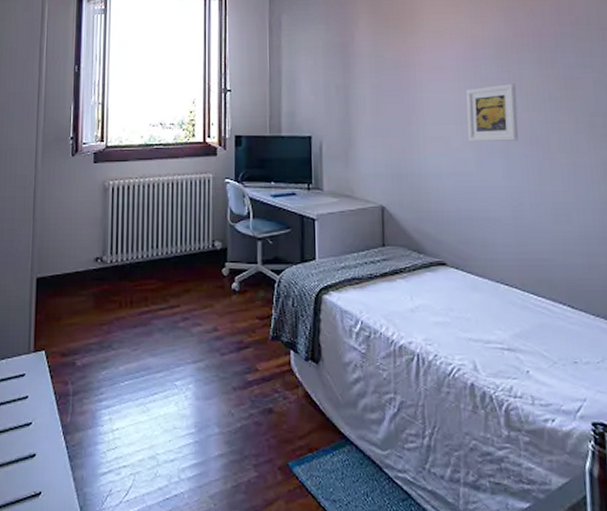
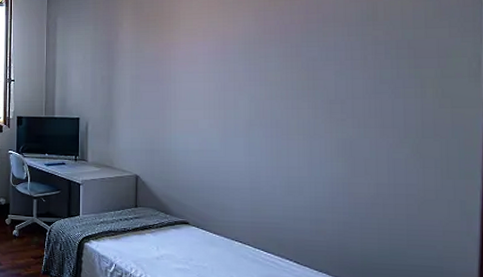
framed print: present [465,83,519,141] -> none [214,75,261,124]

